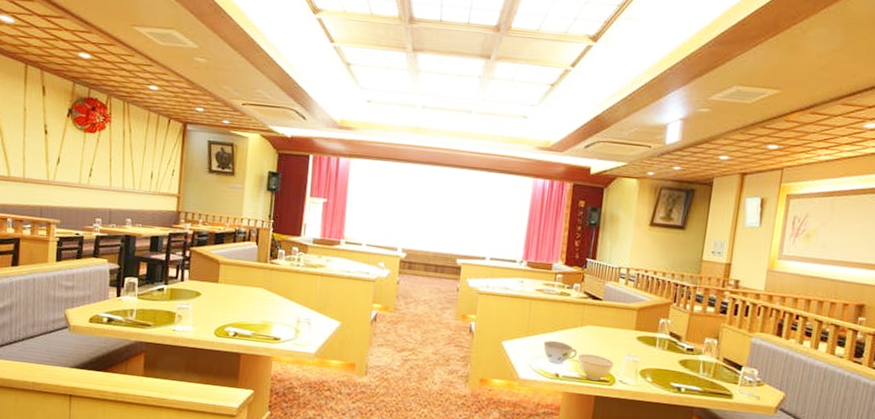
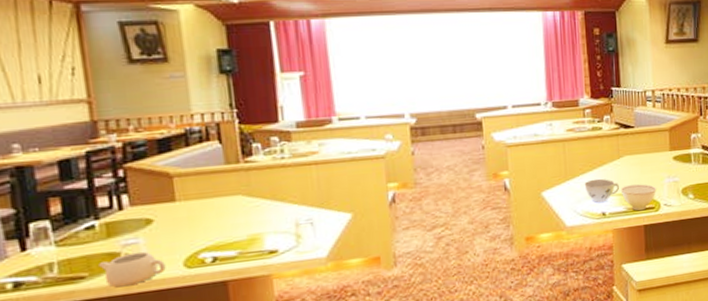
teapot: none [161,315,202,340] -> present [99,251,166,288]

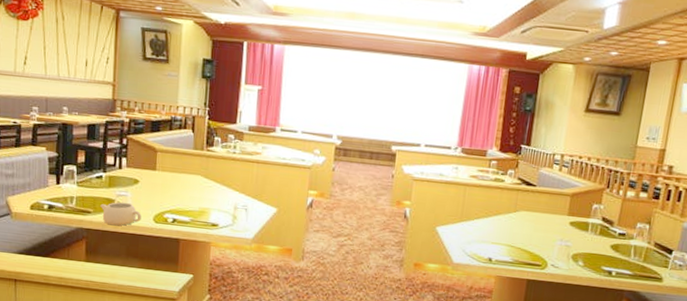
teacup: present [584,178,619,204] -> none [477,225,510,250]
bowl: present [620,183,656,211] -> none [510,238,547,266]

